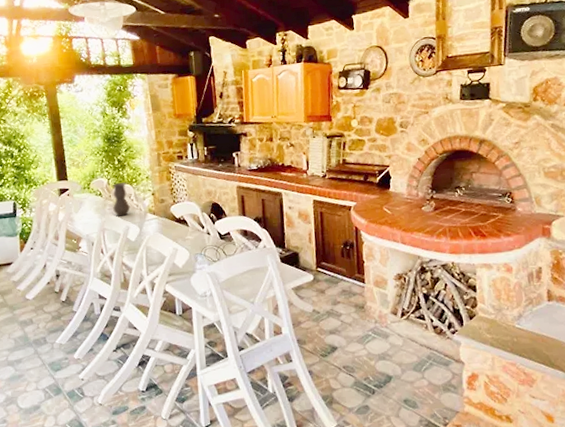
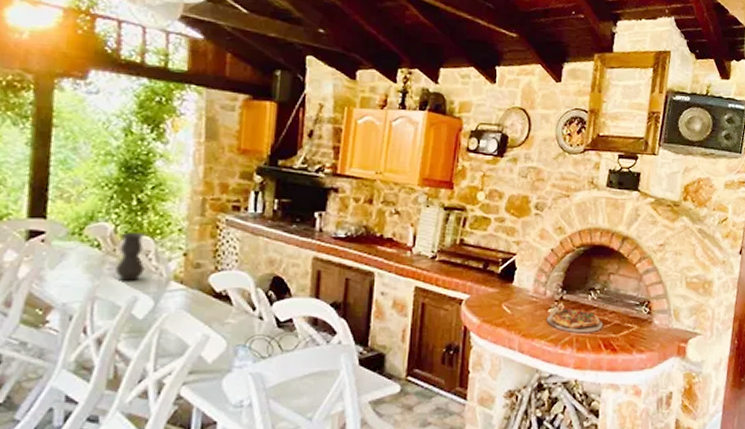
pizza: none [421,204,472,225] -> present [546,307,603,334]

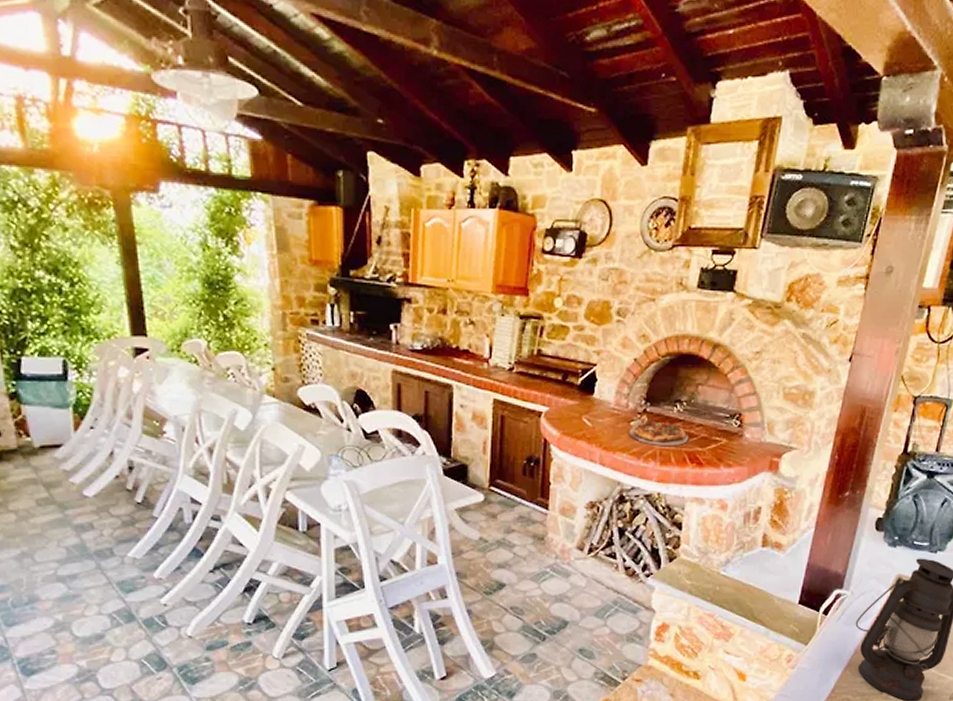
vase: present [115,233,146,283] -> none [212,349,240,396]

